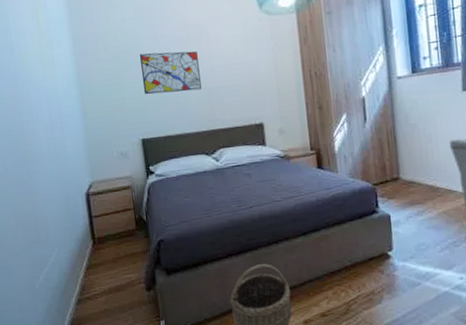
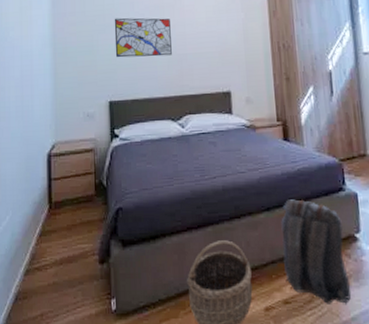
backpack: none [317,223,384,315] -> present [281,199,352,304]

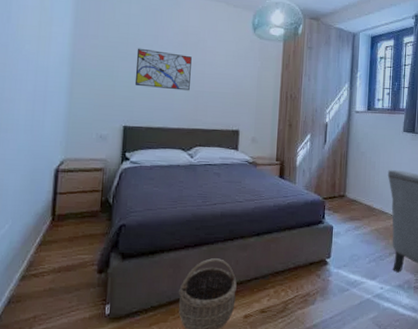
backpack: present [281,199,352,304] -> none [265,227,317,314]

